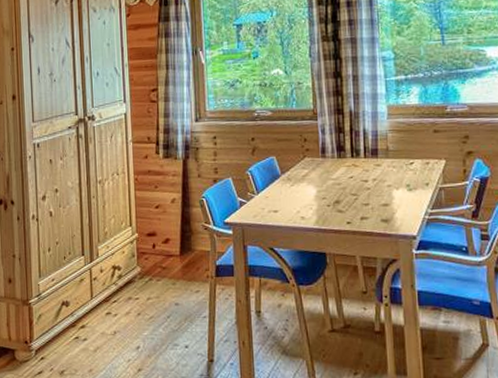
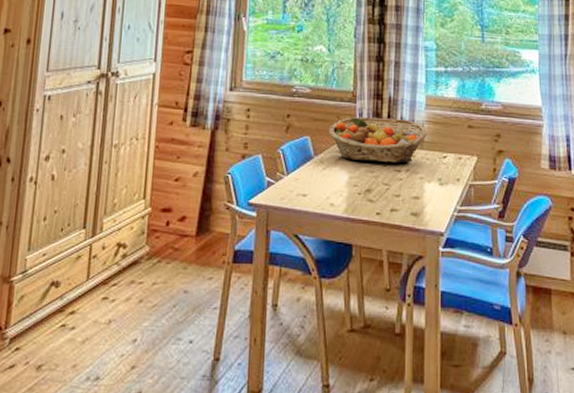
fruit basket: none [293,130,392,175] -> present [329,116,427,163]

